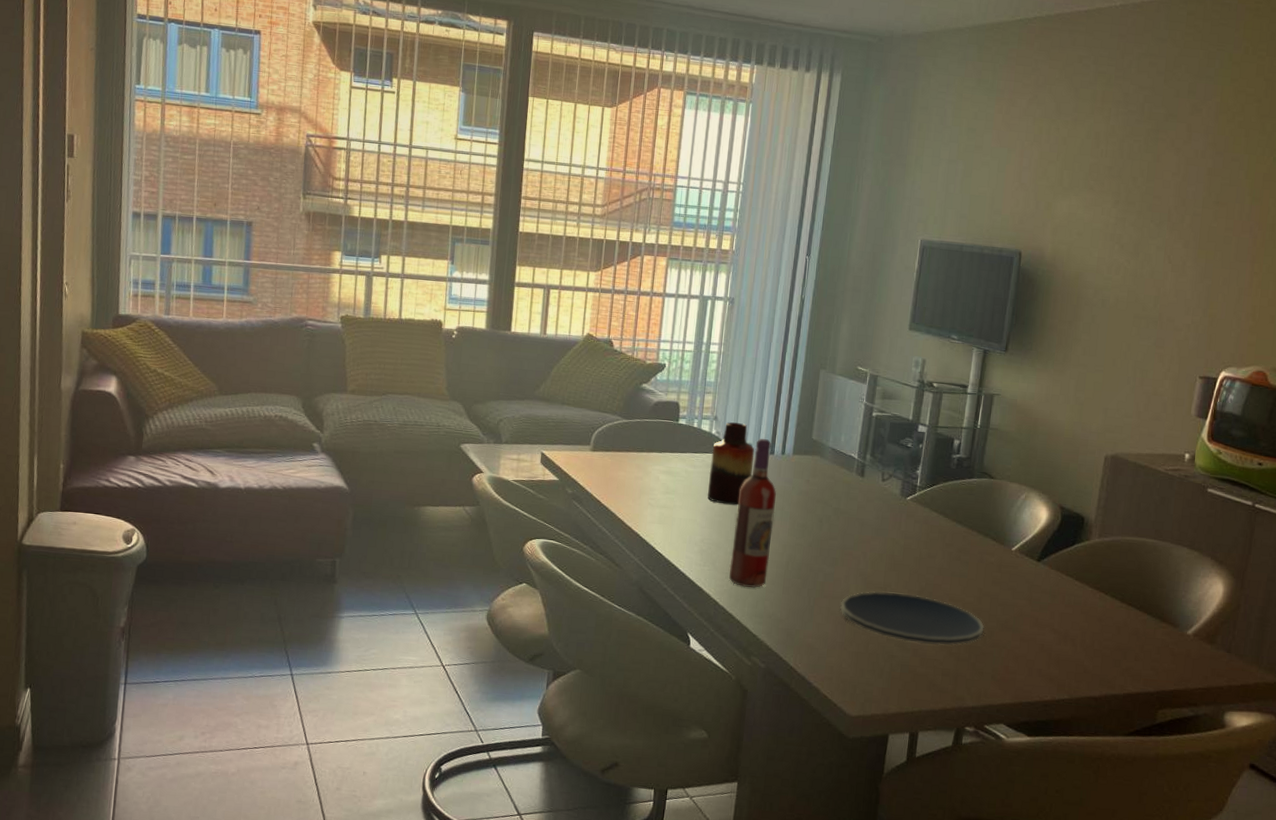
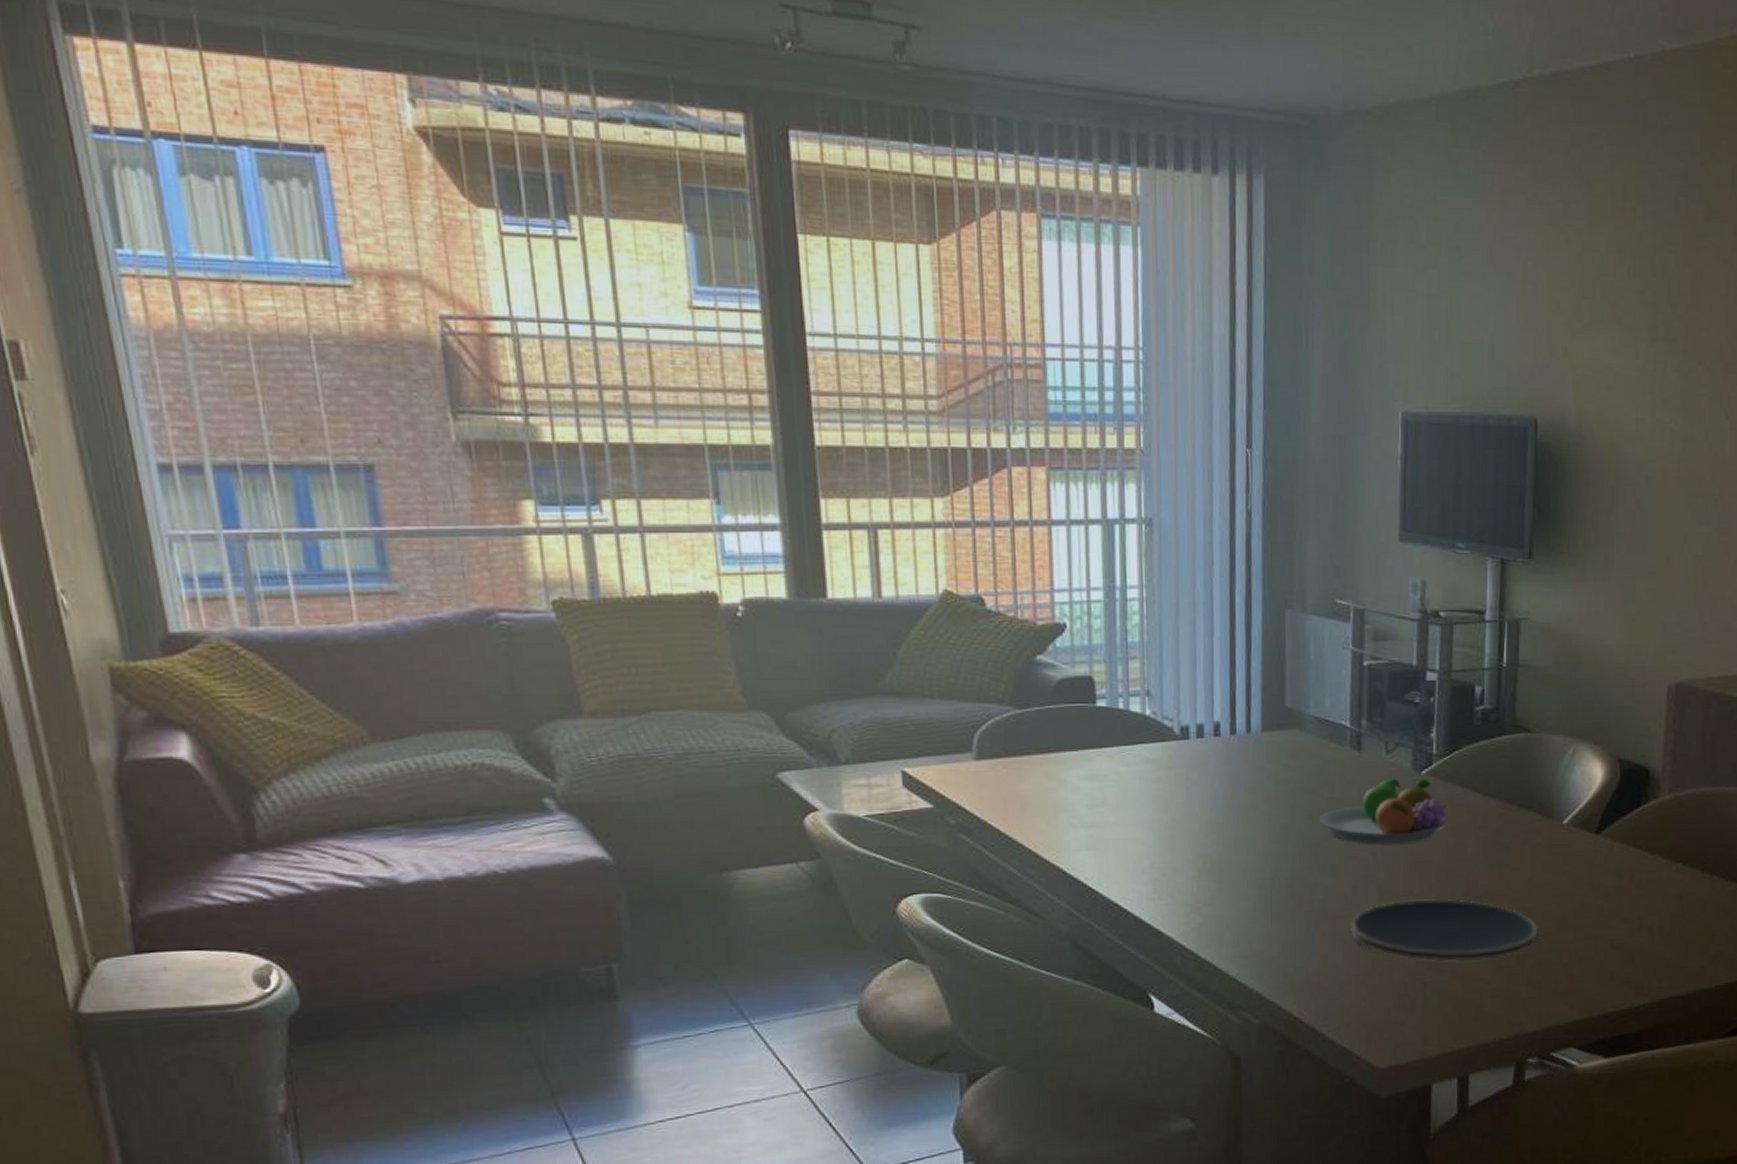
vase: present [708,422,755,505] -> none [1149,696,1209,812]
wine bottle: present [729,437,776,588] -> none [1194,713,1248,922]
fruit bowl: none [826,500,924,550] -> present [1319,779,1448,845]

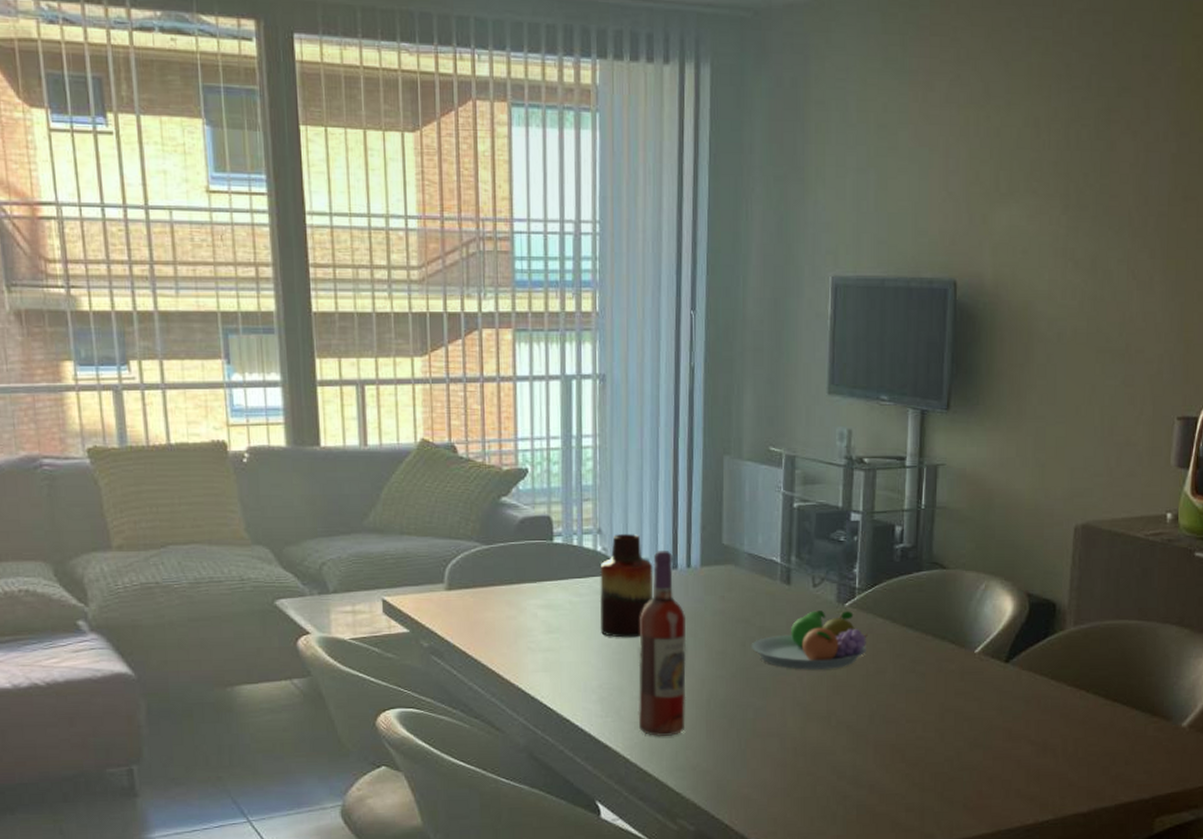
vase: none [1149,696,1209,812] -> present [599,534,654,638]
wine bottle: none [1194,713,1248,922] -> present [638,550,687,737]
plate: present [1350,898,1538,962] -> none [778,720,950,778]

